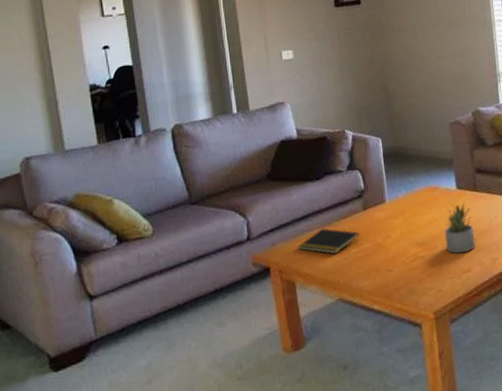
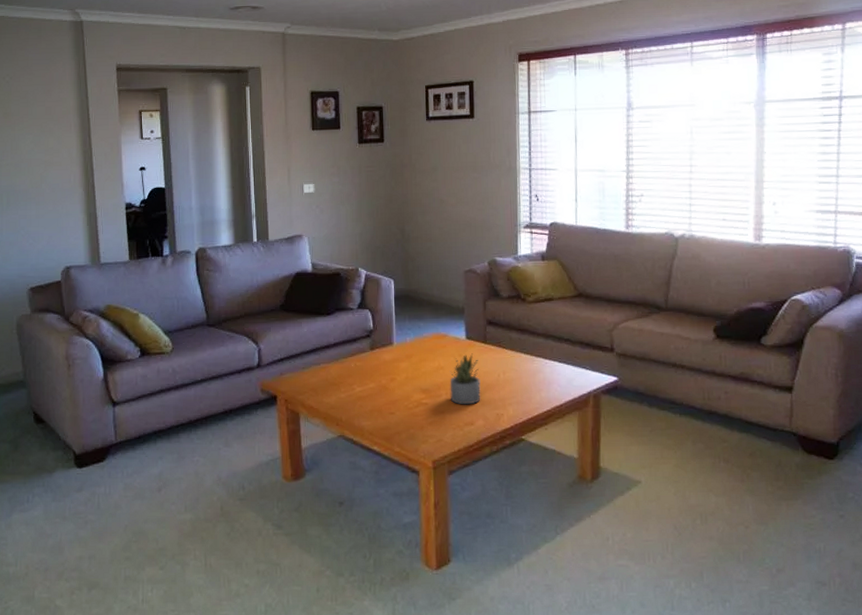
notepad: present [298,228,360,254] -> none [305,363,366,390]

